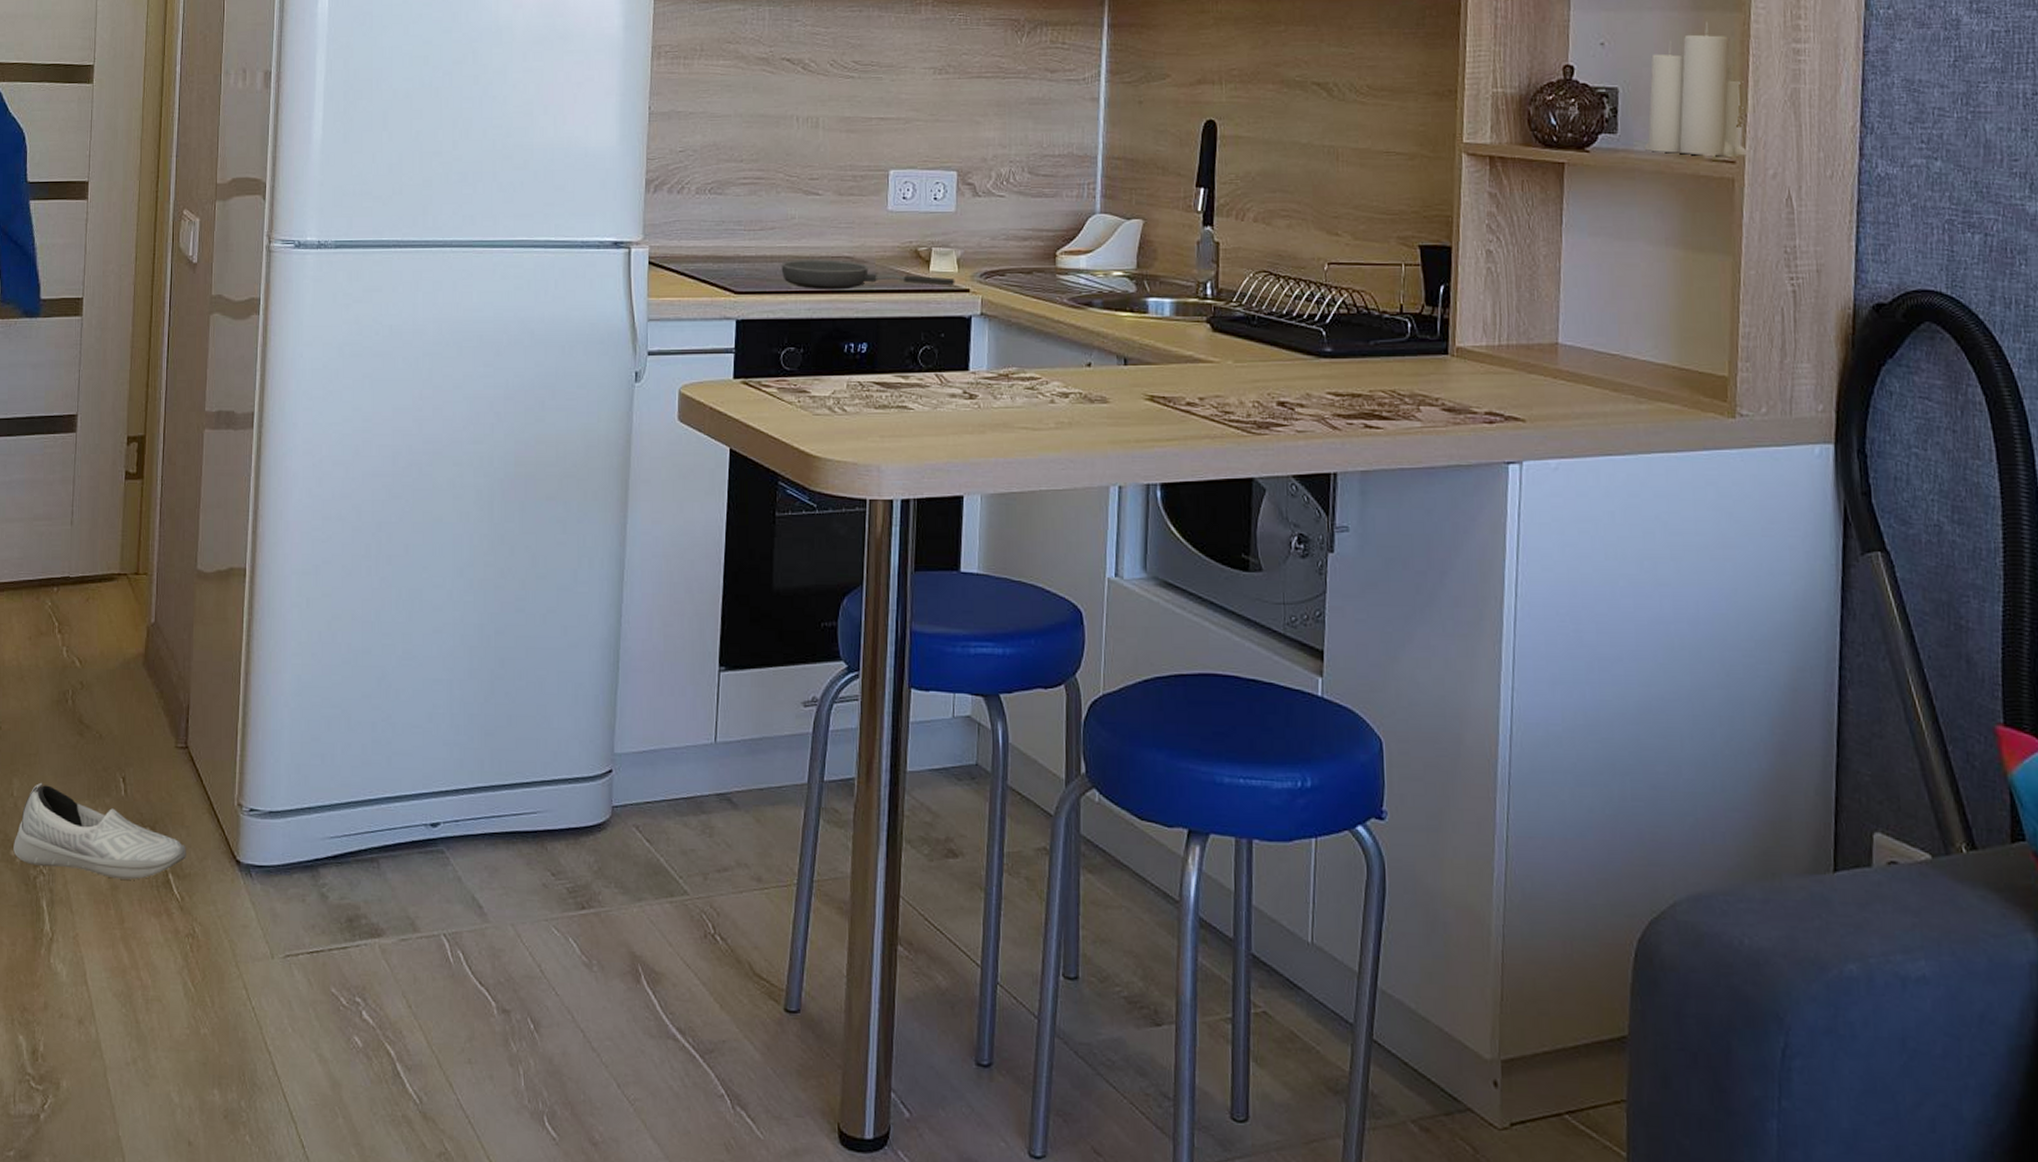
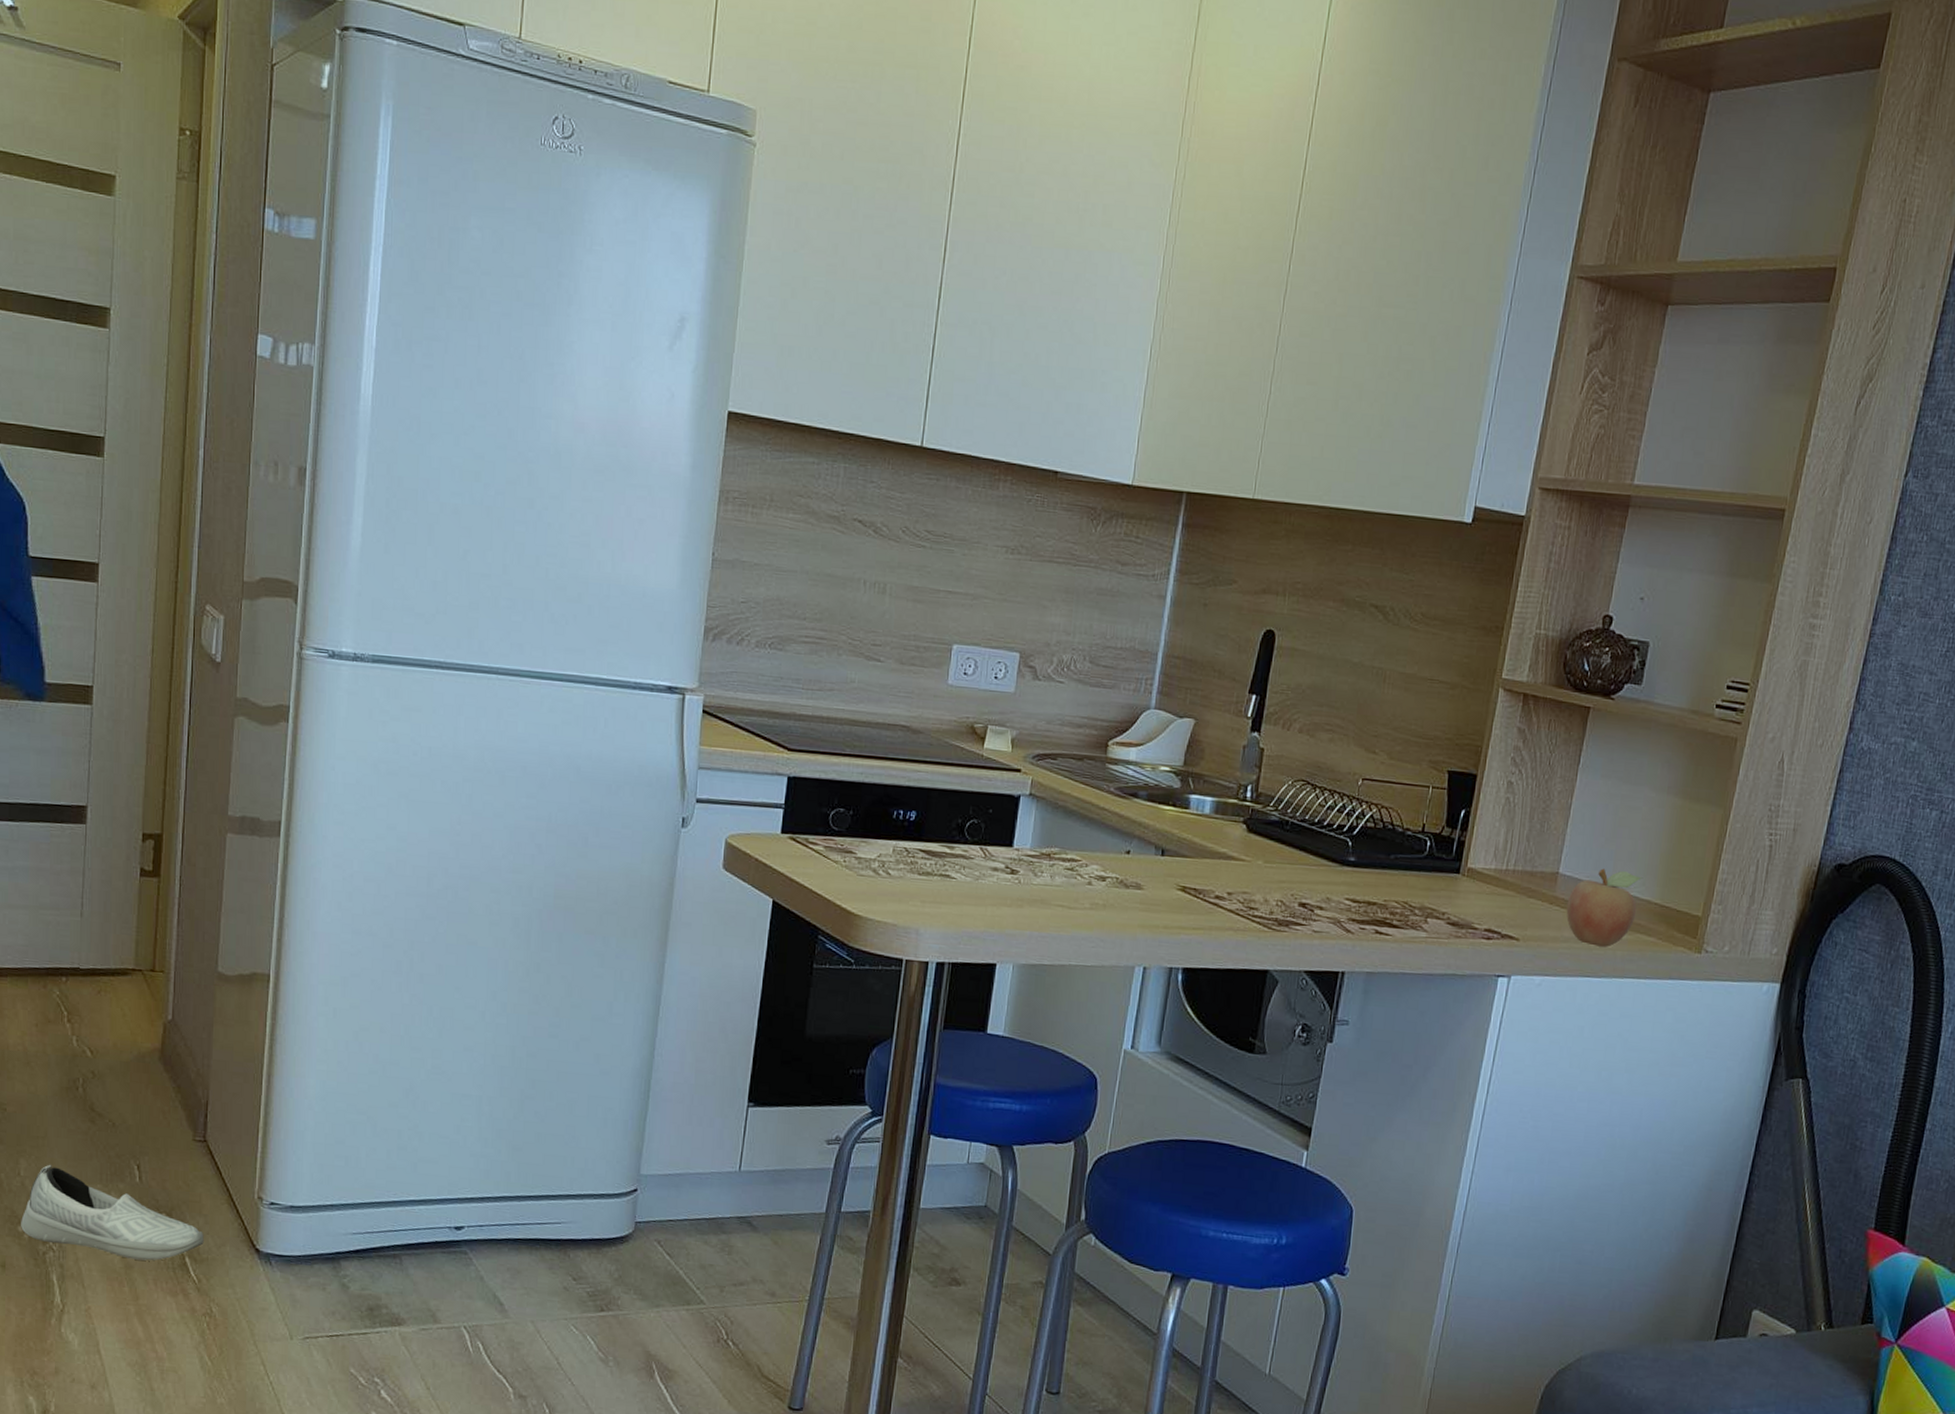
frying pan: present [781,259,955,290] -> none [836,723,1008,765]
fruit: none [1572,334,1654,420] -> present [1566,868,1643,947]
candle: present [1644,21,1748,157] -> none [1663,588,1761,719]

